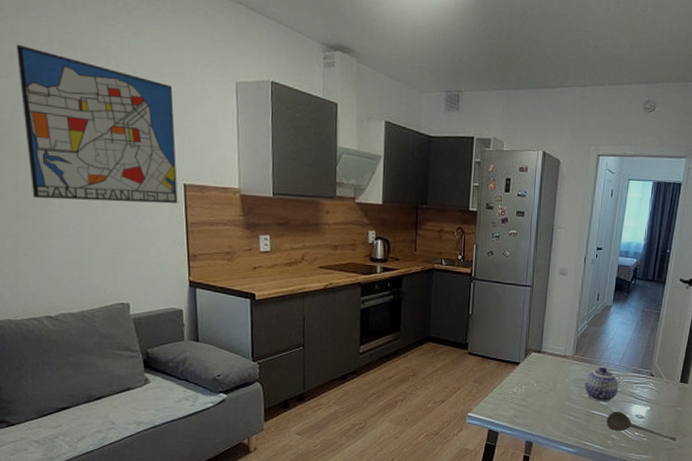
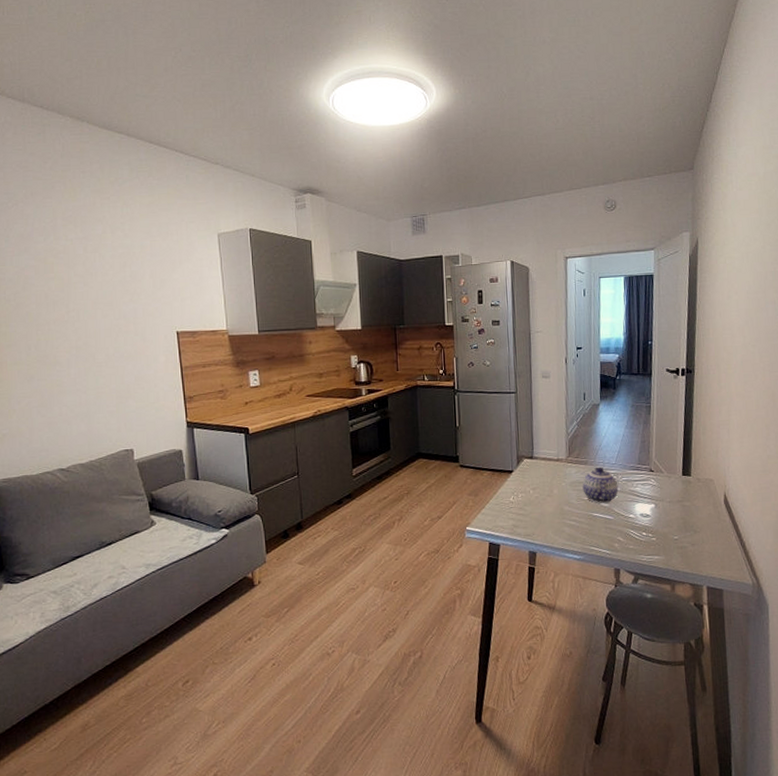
wall art: present [16,44,178,204] -> none [25,225,172,360]
soupspoon: present [606,411,677,442] -> none [610,511,688,540]

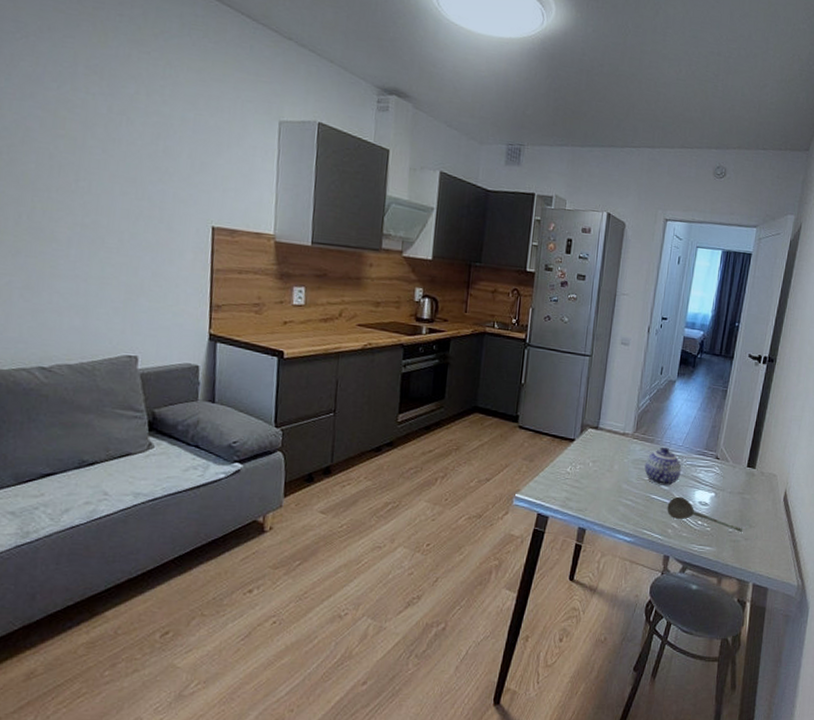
soupspoon: none [610,511,688,540] -> present [667,496,743,533]

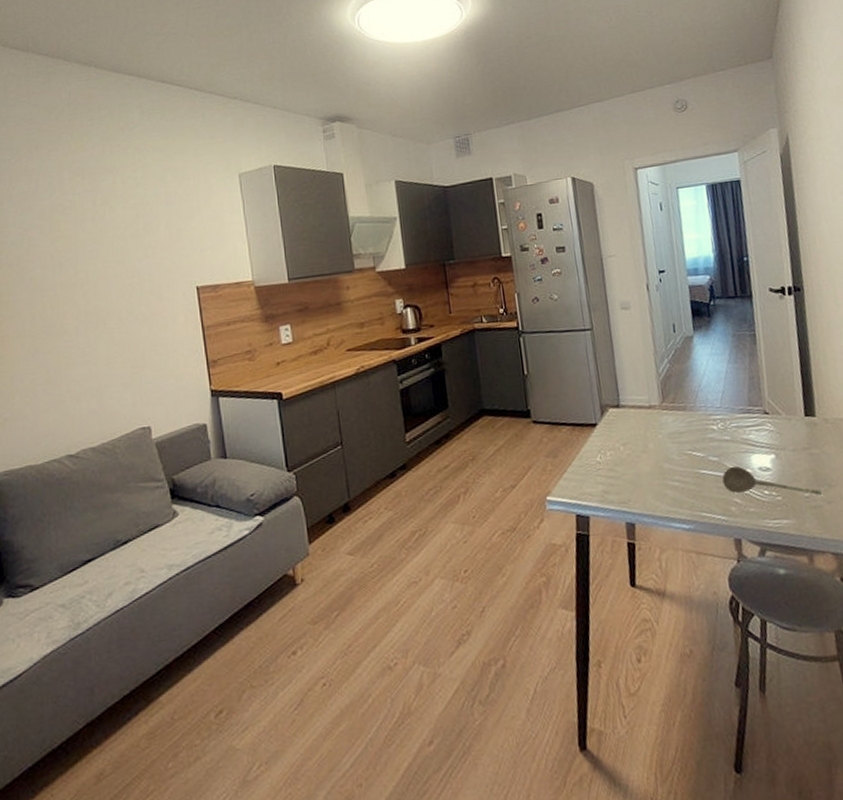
teapot: present [644,446,682,486] -> none [682,412,728,457]

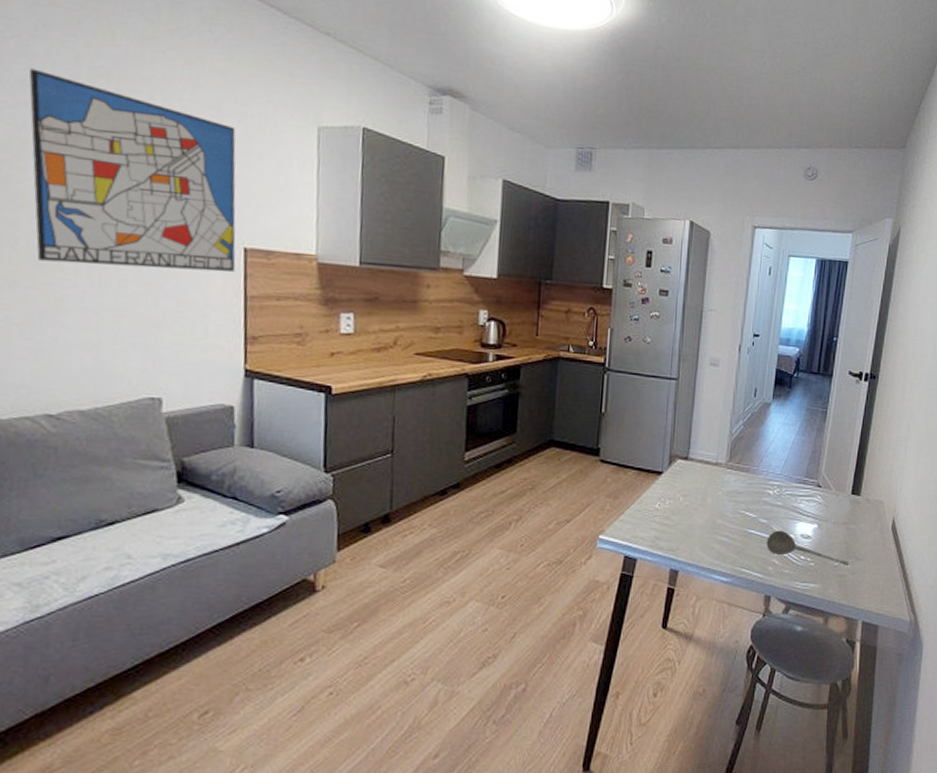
wall art: none [29,181,192,329] -> present [28,68,236,273]

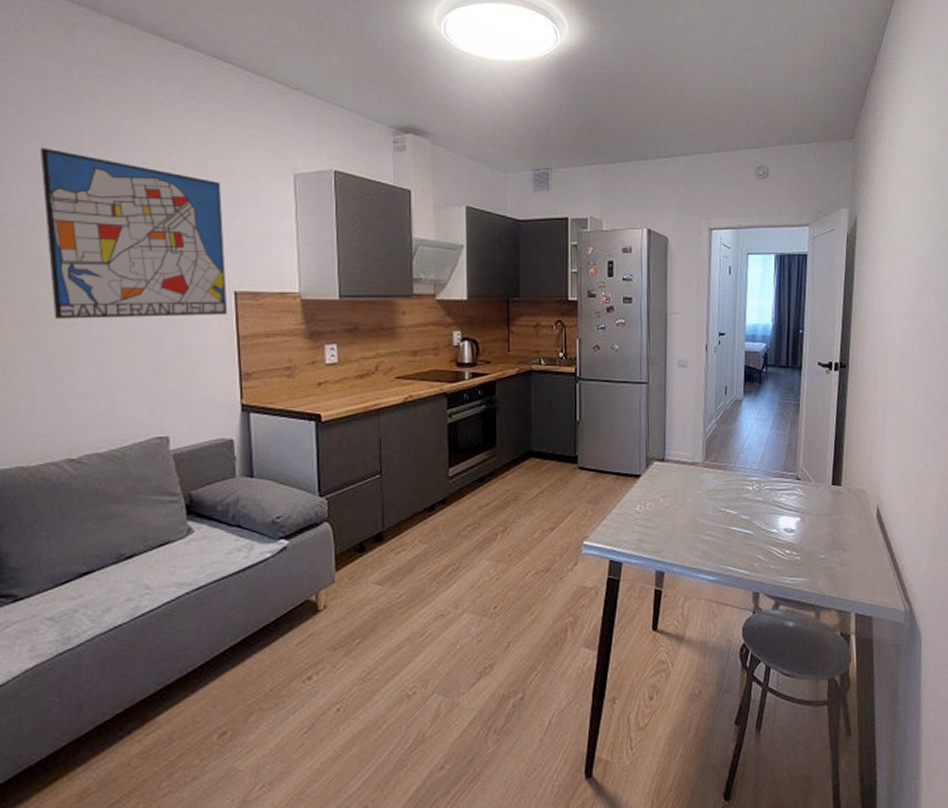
soupspoon: present [766,530,850,567] -> none [750,525,837,559]

